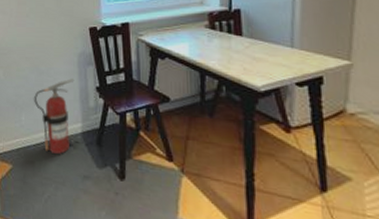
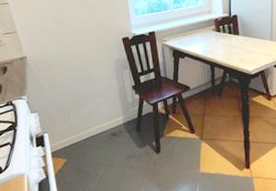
fire extinguisher: present [34,78,75,154] -> none [79,81,114,144]

